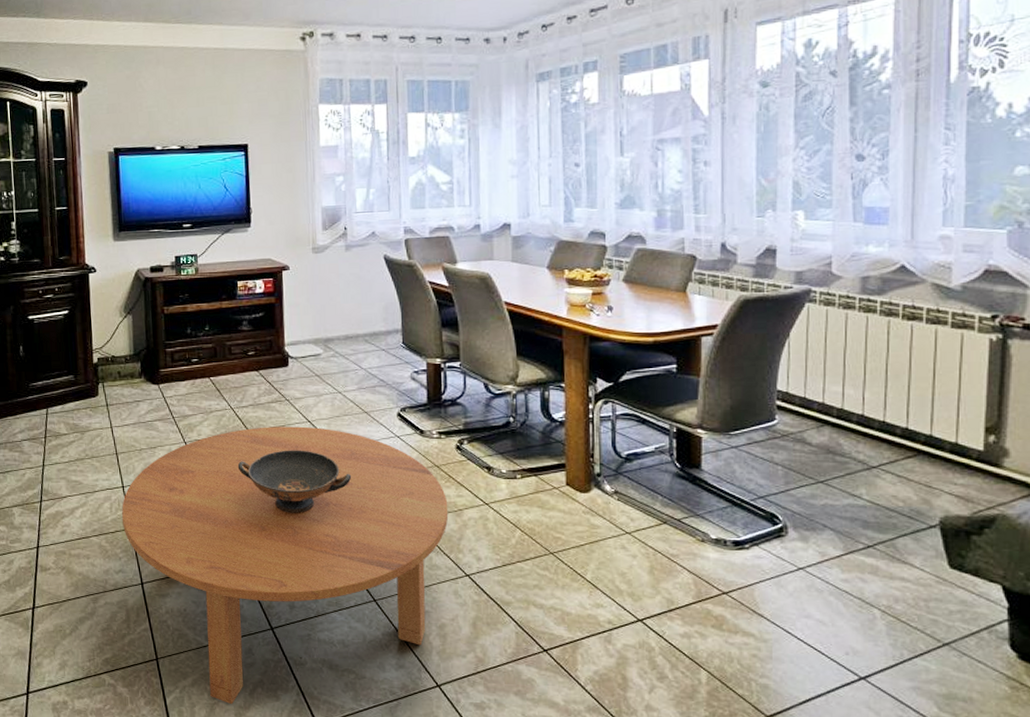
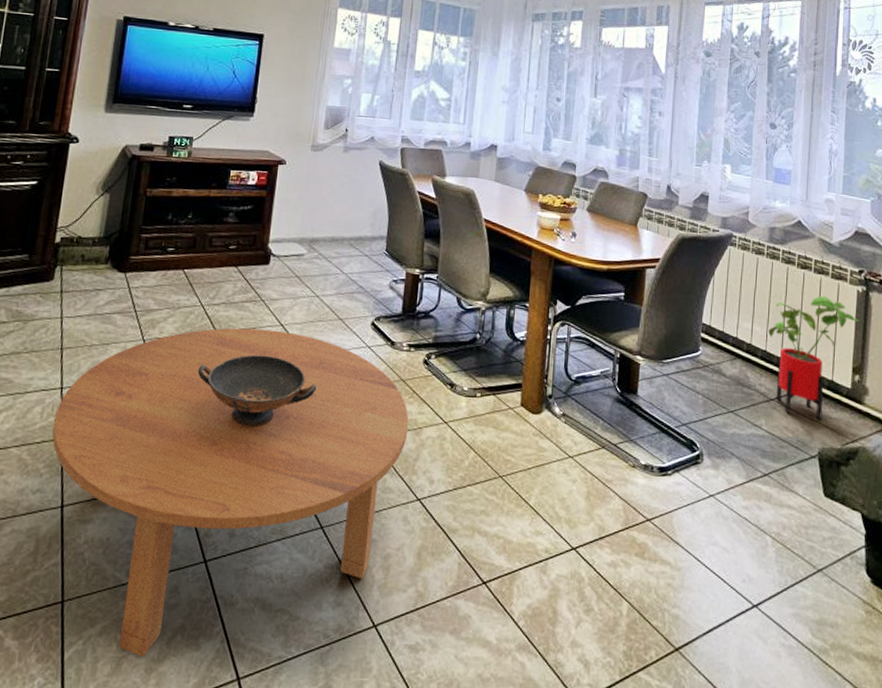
house plant: none [864,350,993,487] -> present [768,296,859,421]

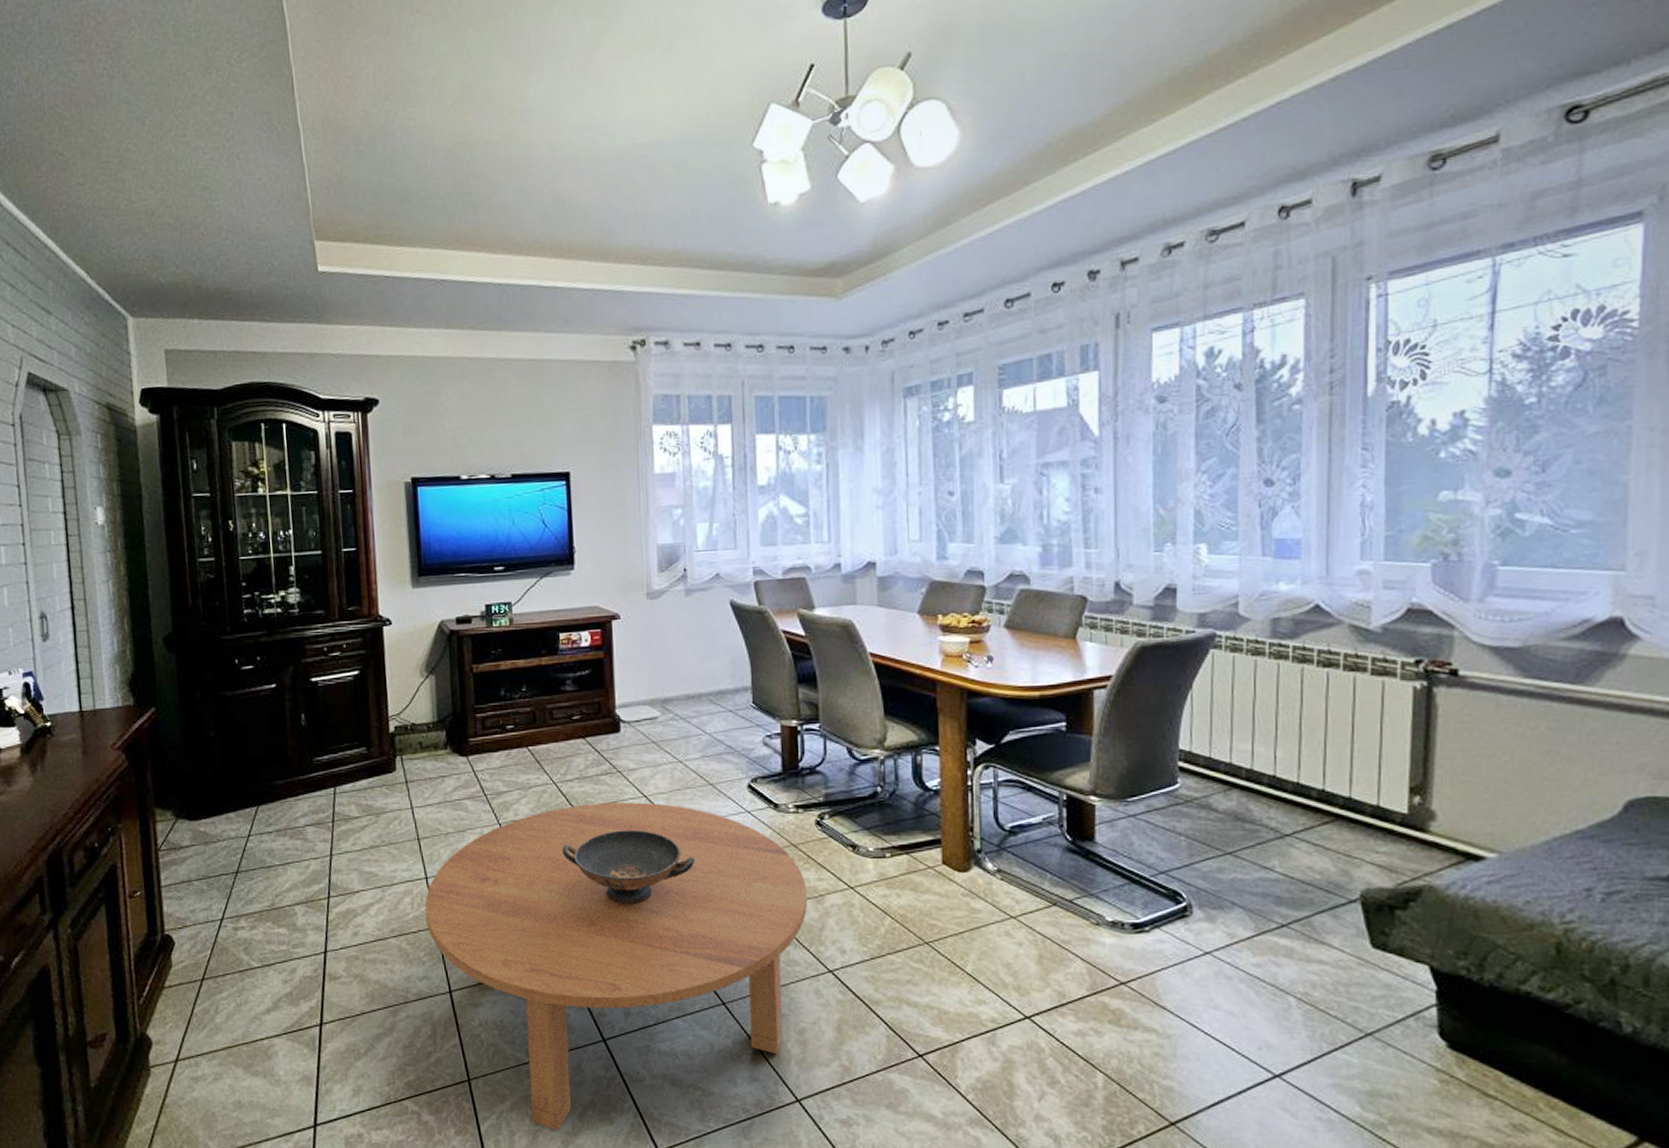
house plant: present [768,296,859,421] -> none [1276,700,1418,856]

